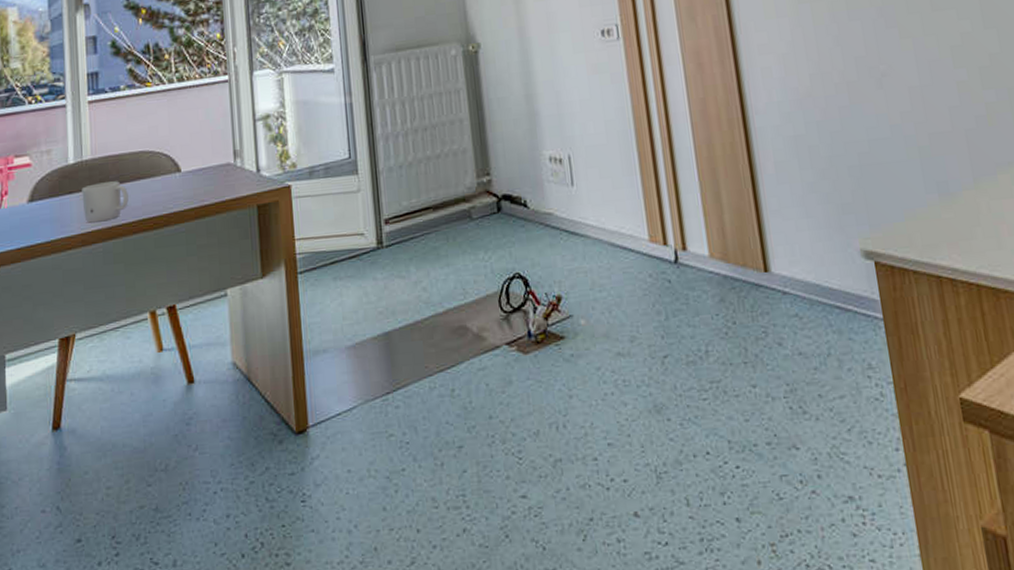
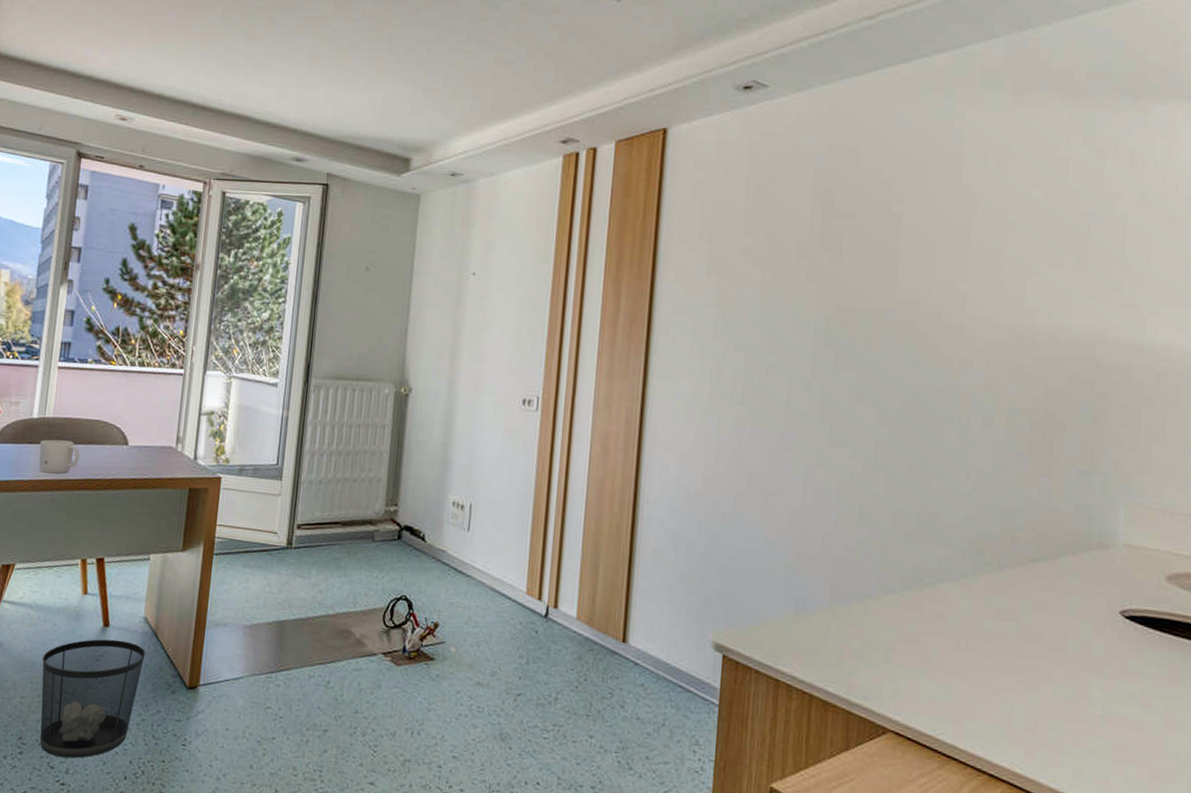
waste bin: none [124,394,242,549] -> present [39,639,146,759]

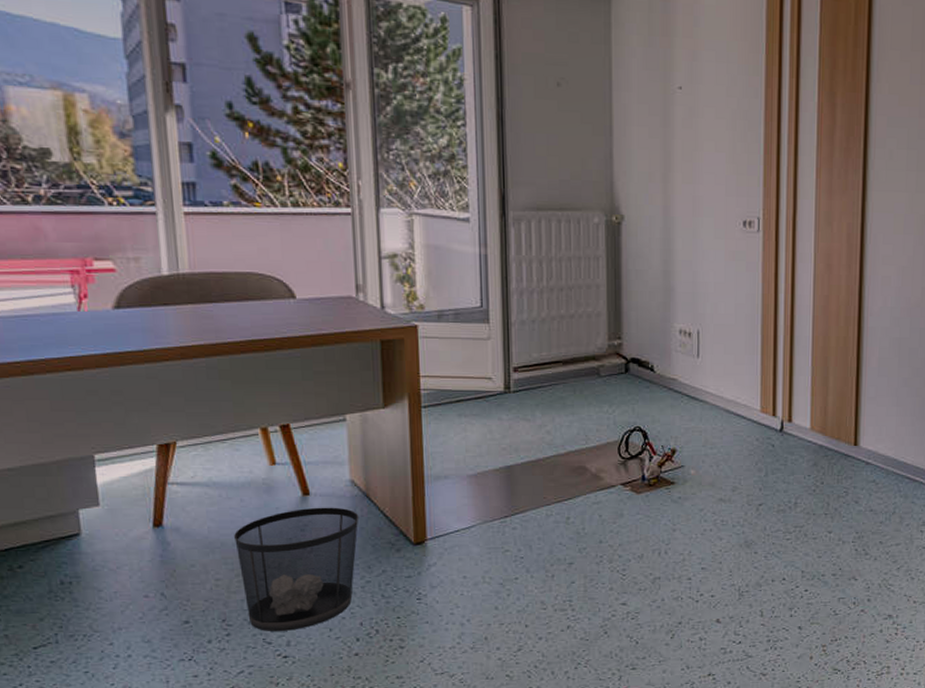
mug: present [39,439,80,474] -> none [179,298,235,338]

